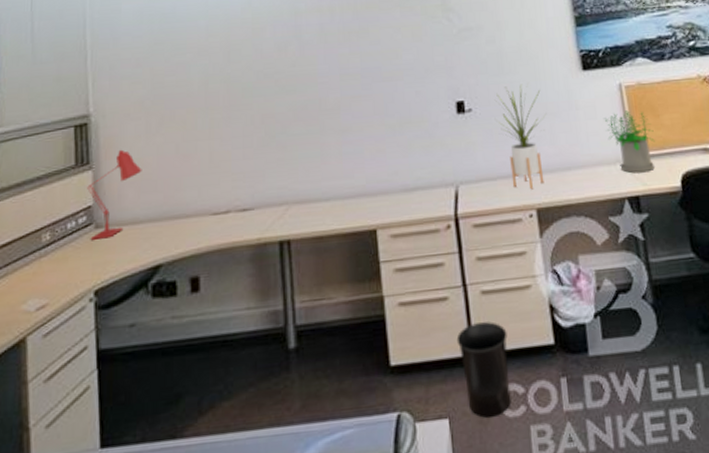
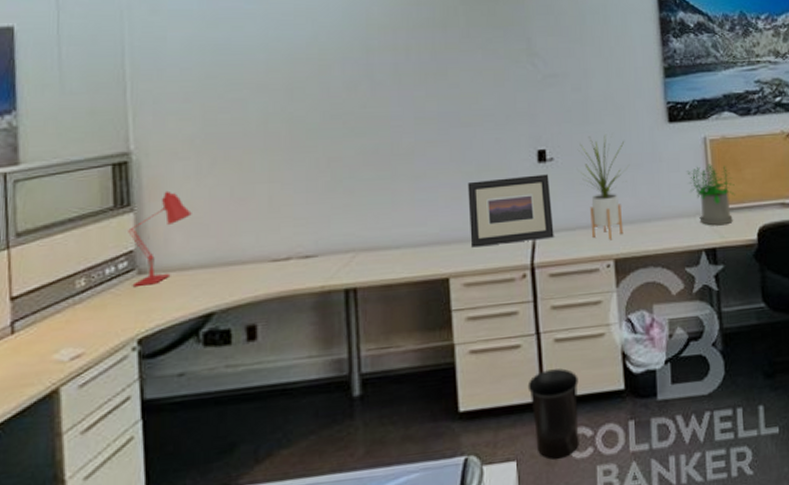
picture frame: none [391,125,476,199] -> present [467,174,554,248]

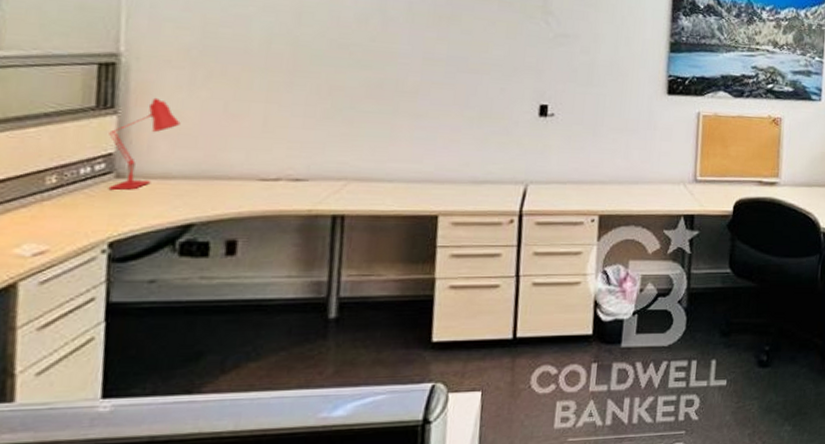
picture frame: present [467,174,554,248] -> none [463,126,548,190]
waste bin: present [527,368,579,459] -> none [501,310,551,392]
house plant: present [578,134,629,240] -> none [578,97,625,197]
potted plant: present [687,164,735,227] -> none [677,137,720,196]

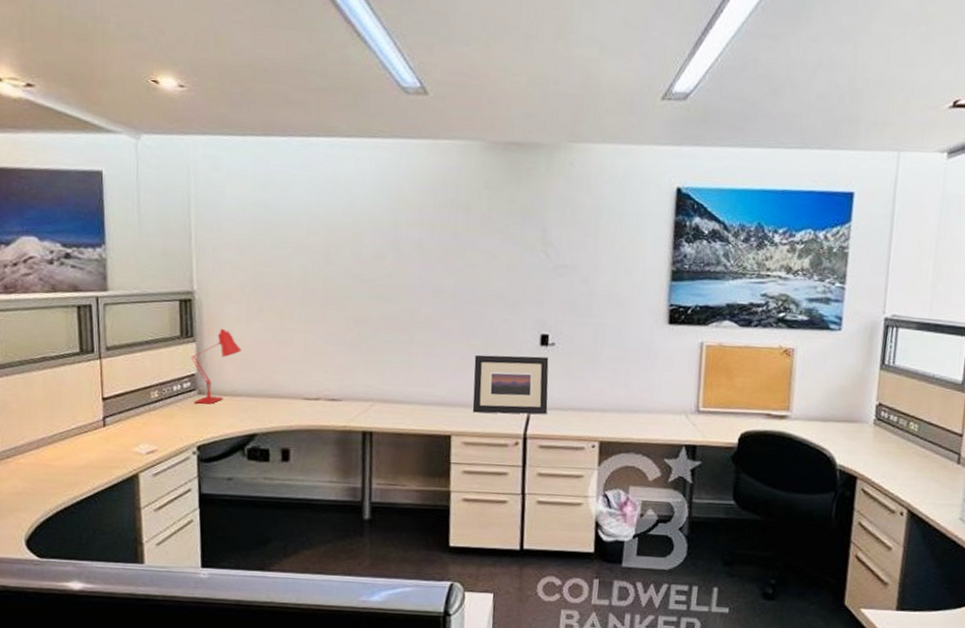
picture frame: none [463,126,548,190] -> present [472,354,549,414]

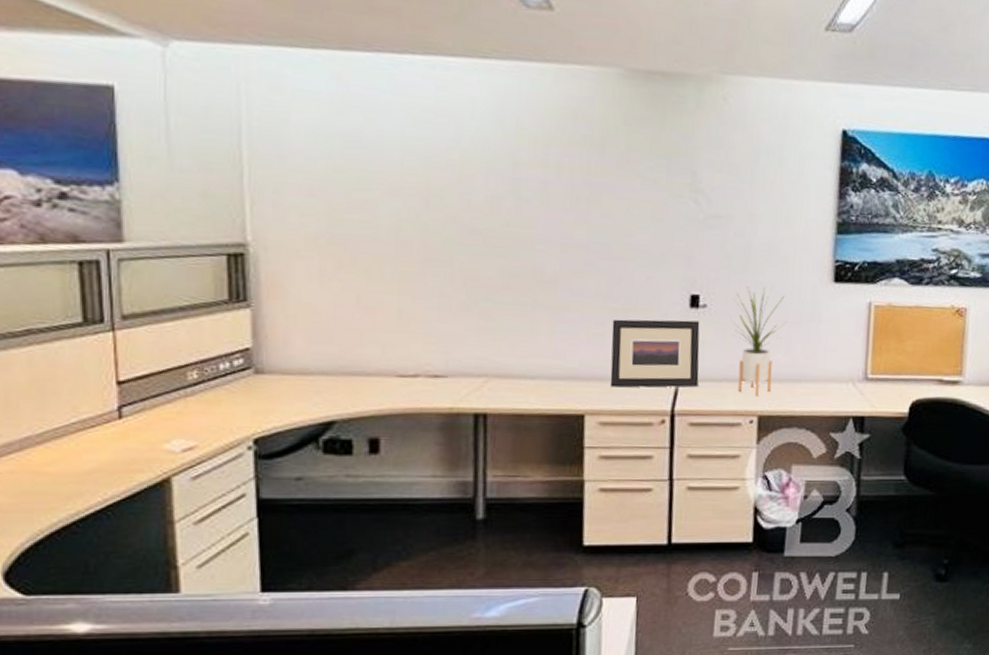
desk lamp: present [191,328,242,404] -> none [244,290,314,386]
house plant: none [578,327,625,424] -> present [734,286,786,396]

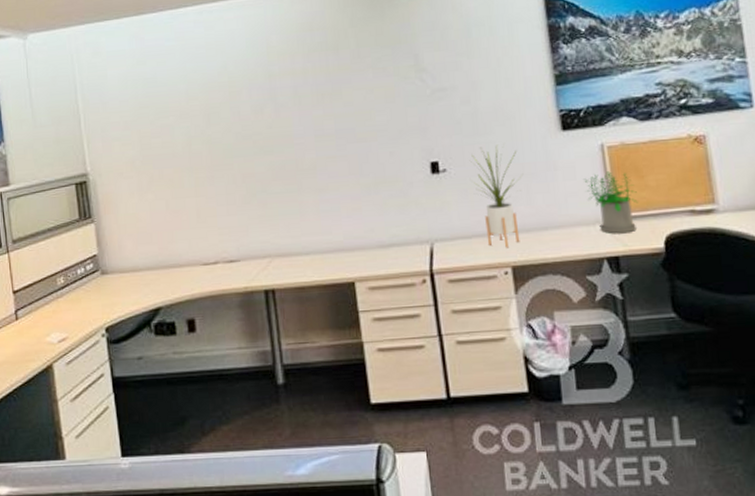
picture frame: present [610,319,700,388] -> none [366,185,451,254]
potted plant: none [845,331,894,396] -> present [584,171,638,235]

